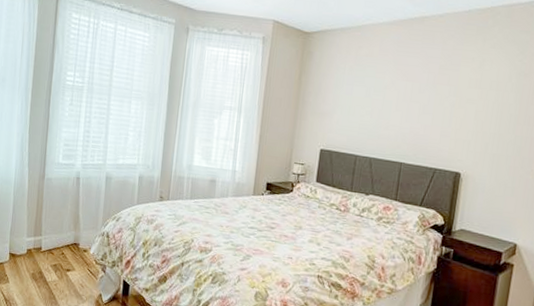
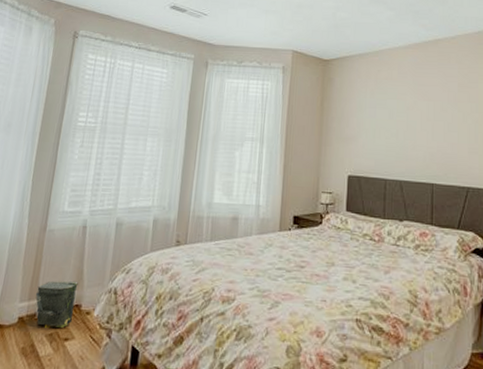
bag: none [40,222,76,261] -> present [36,280,79,328]

